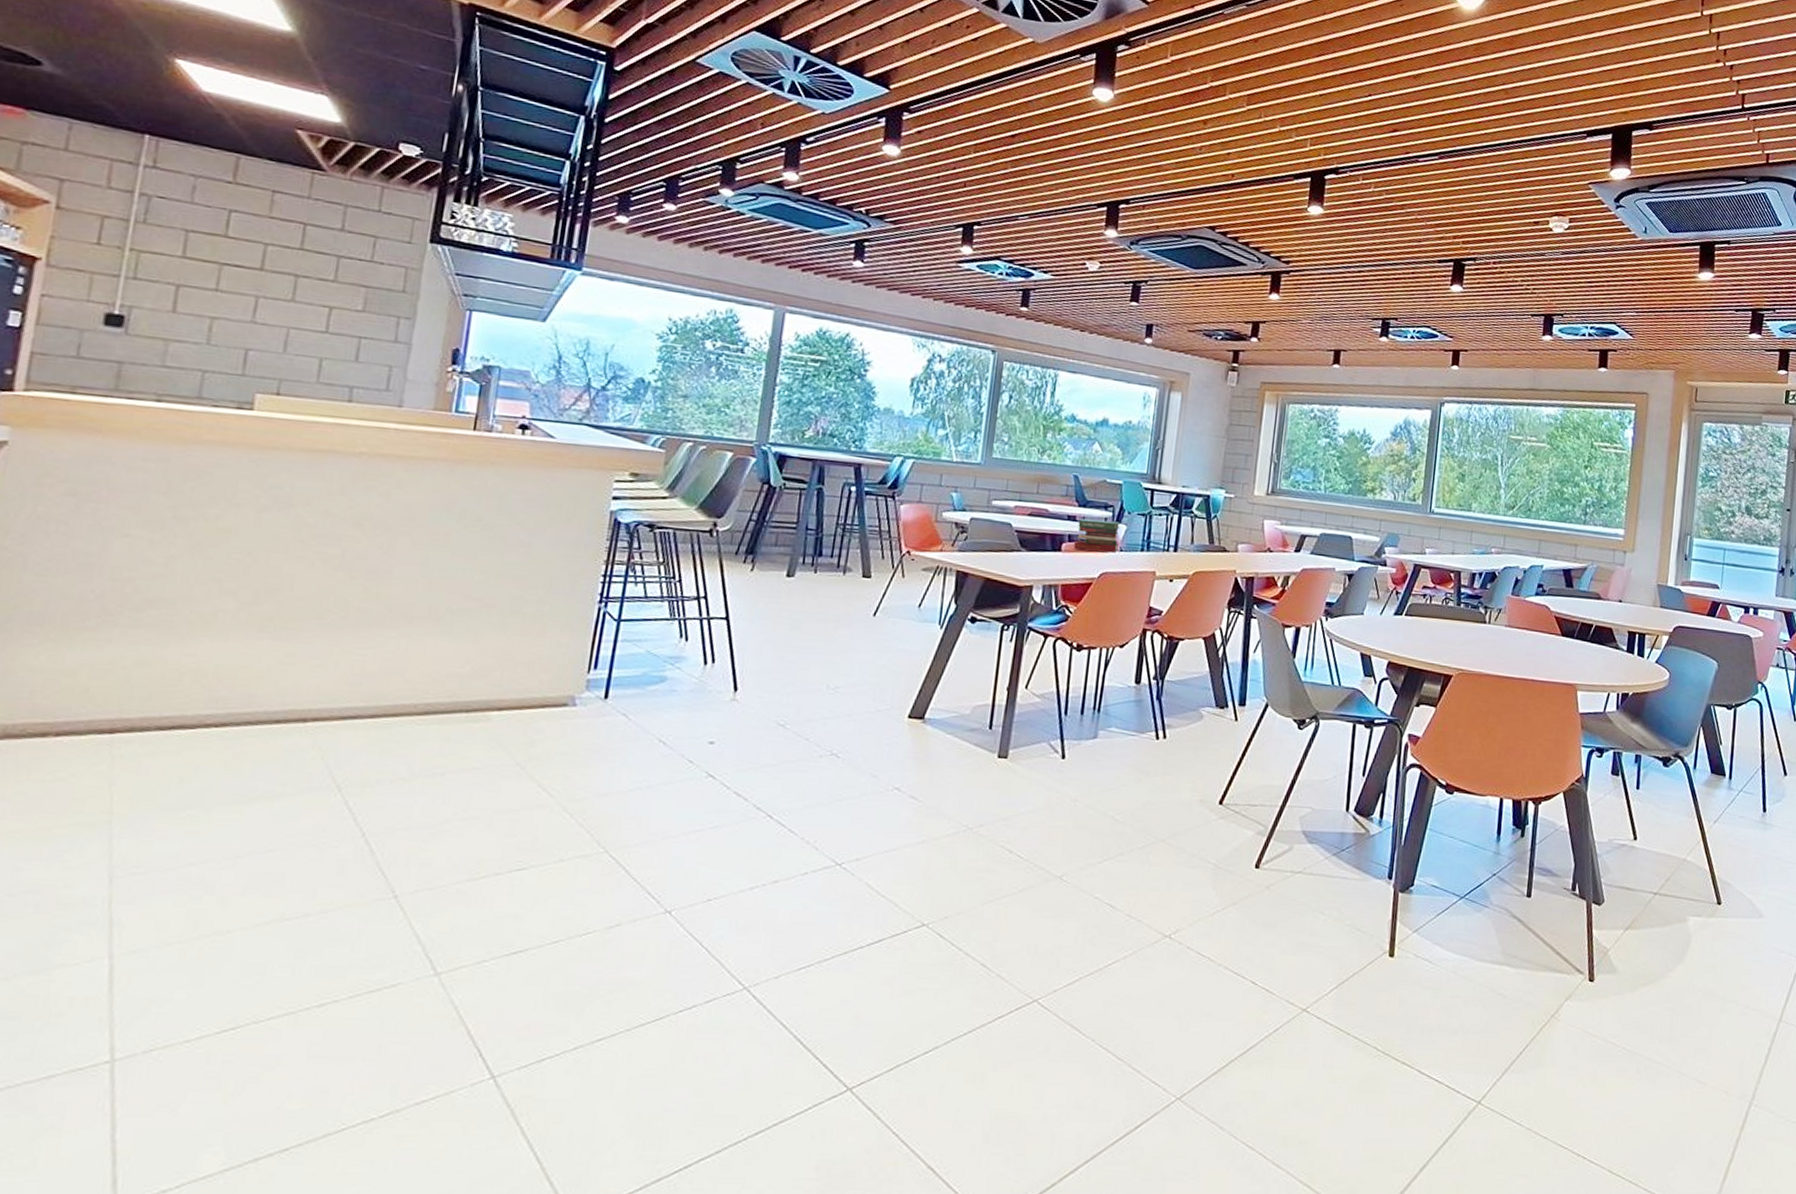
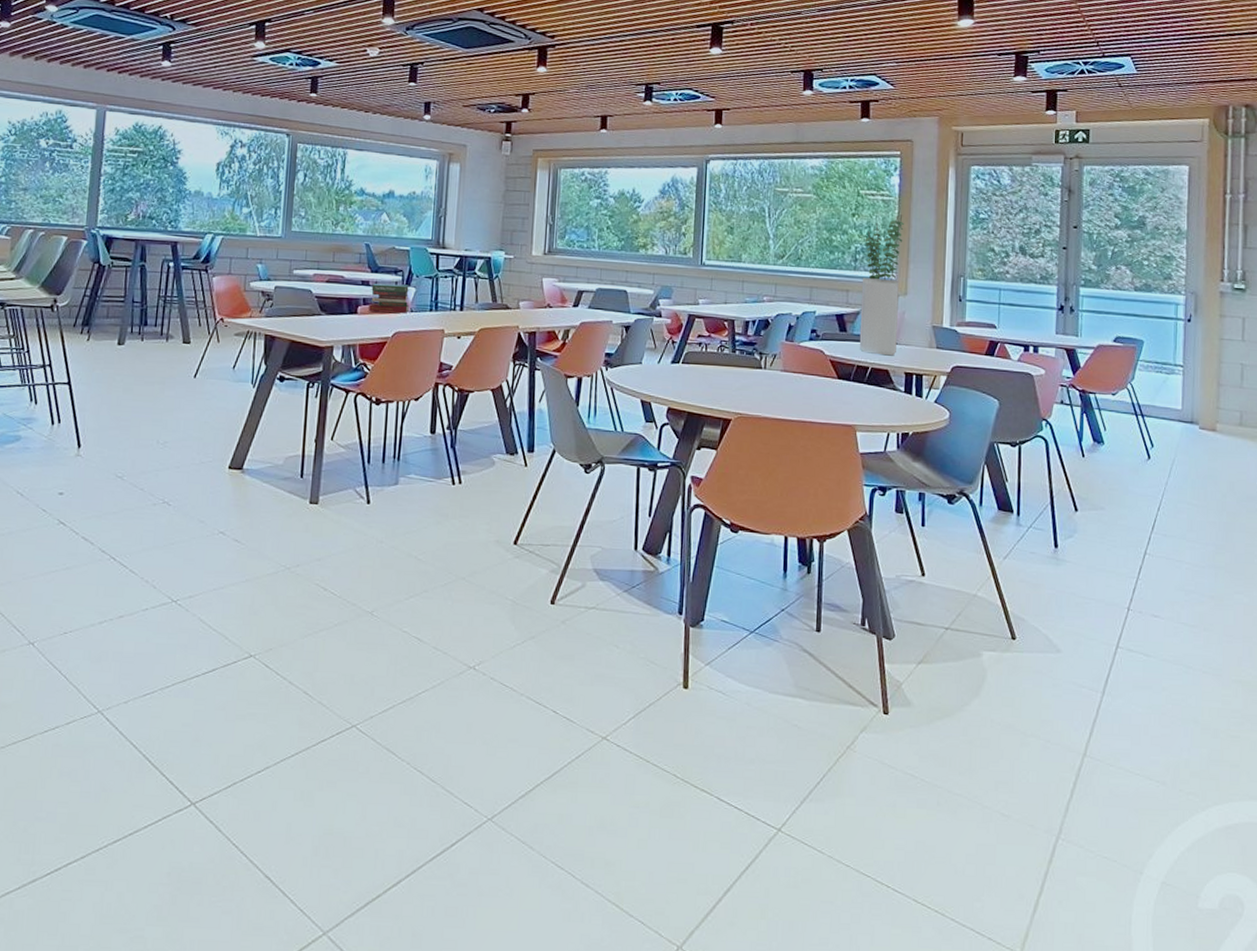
vase: none [1584,469,1635,614] -> present [859,214,904,356]

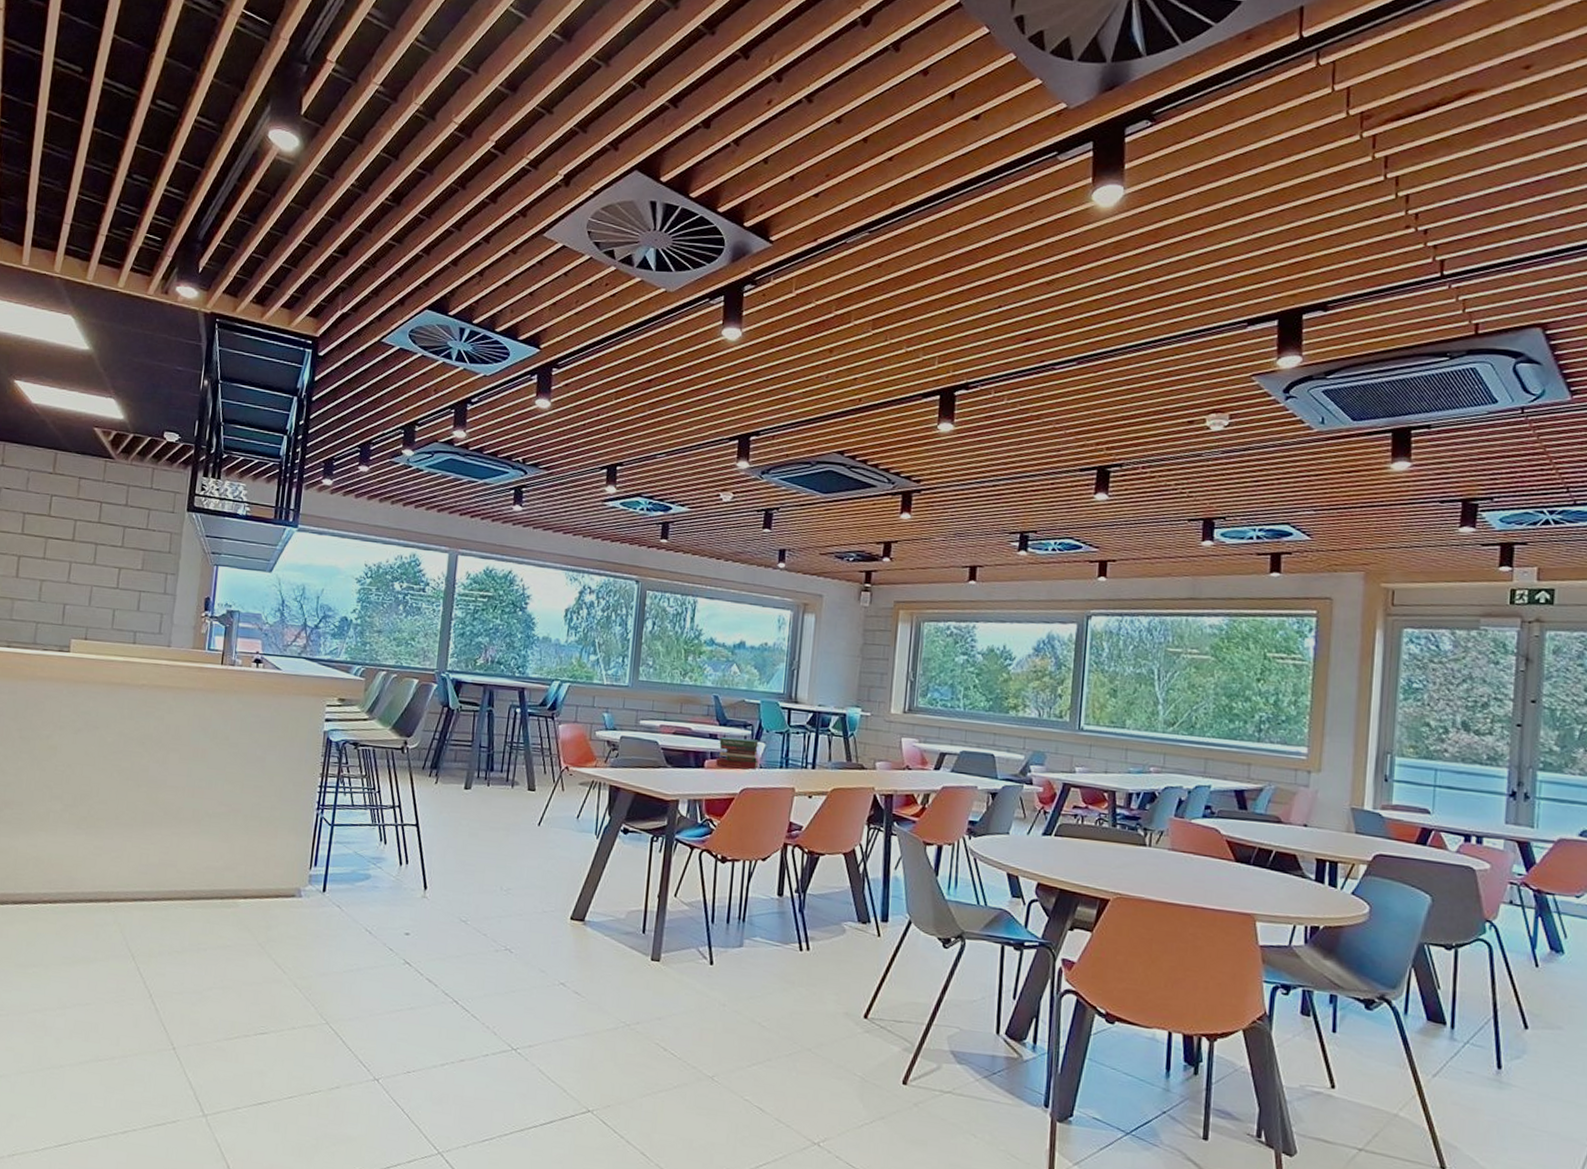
vase: present [859,214,904,356] -> none [1261,681,1319,840]

